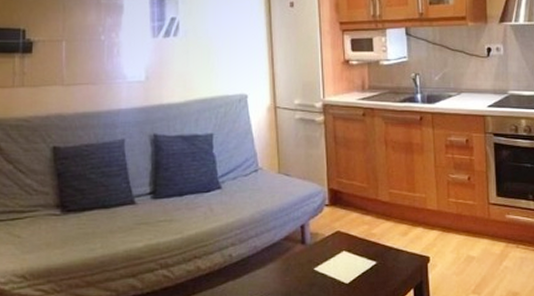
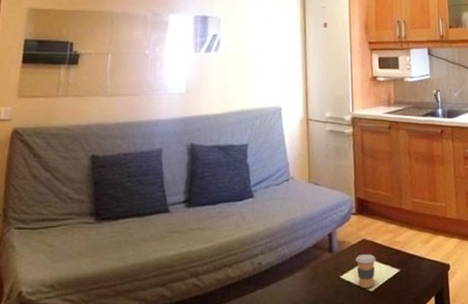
coffee cup: none [329,246,351,281] -> present [355,254,376,289]

